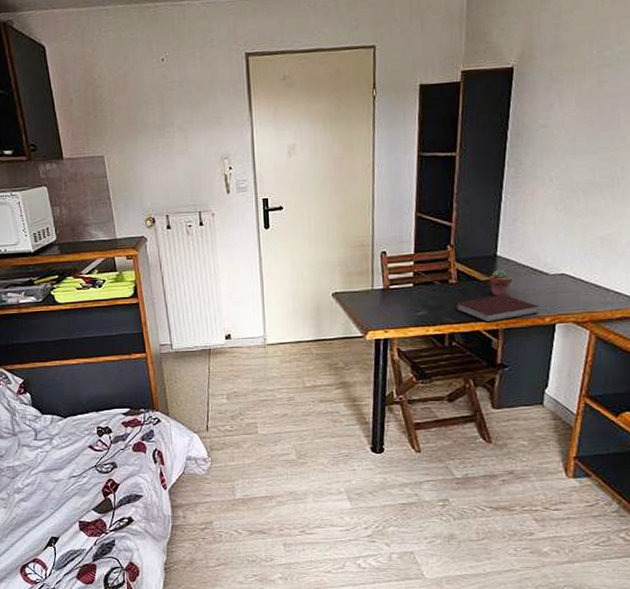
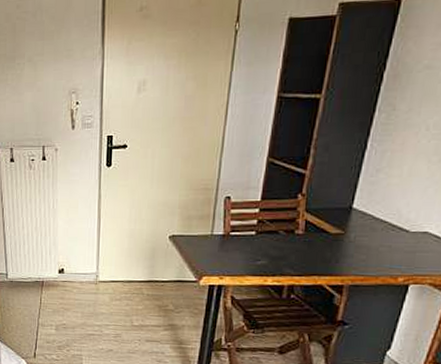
notebook: present [455,294,539,323] -> none [299,249,393,278]
potted succulent: present [489,269,513,297] -> none [340,222,367,252]

